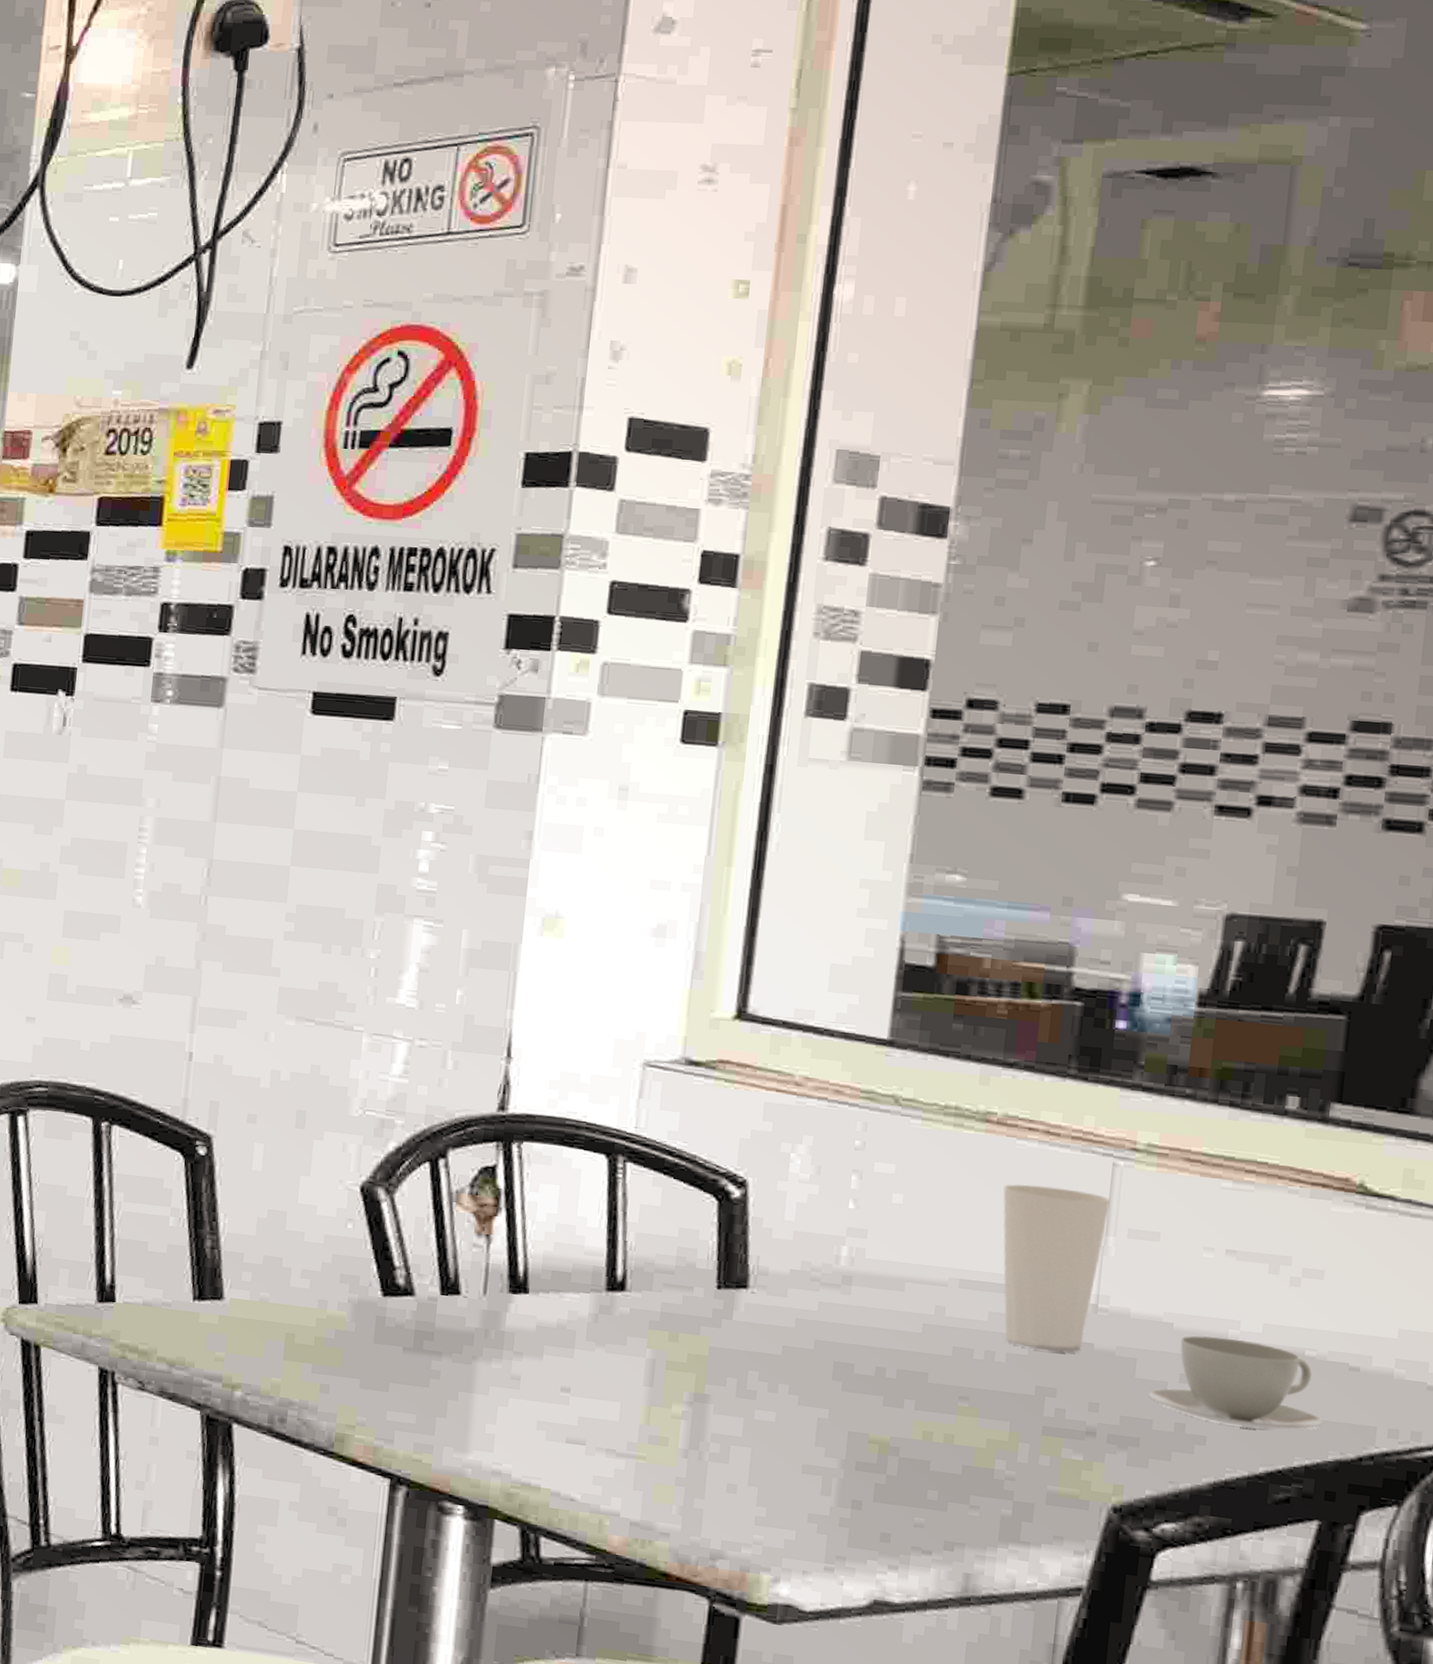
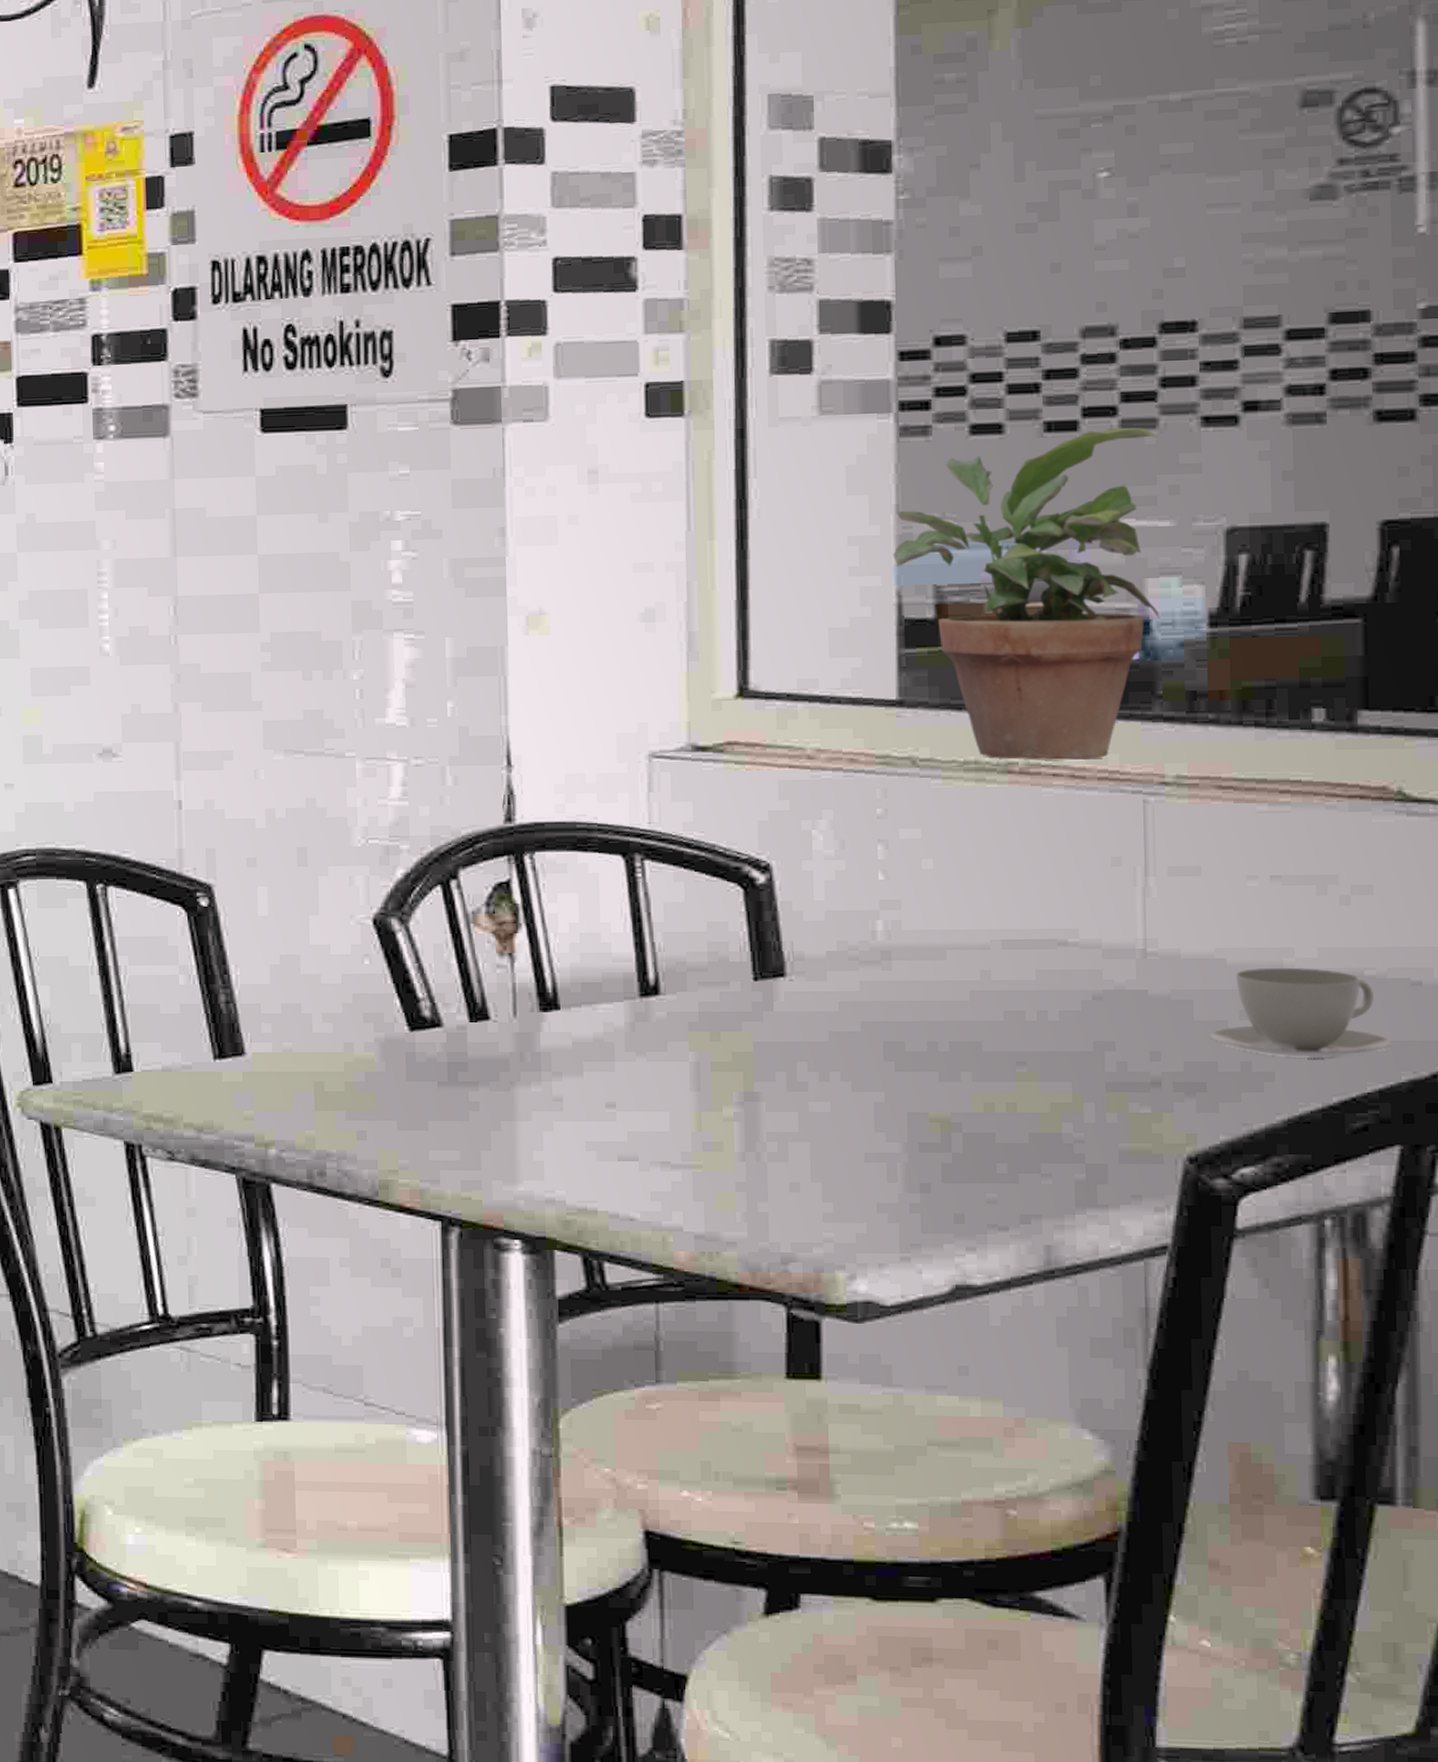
potted plant: none [901,805,1171,1119] -> present [893,427,1159,761]
cup: present [1003,1184,1110,1353] -> none [1035,832,1146,1003]

